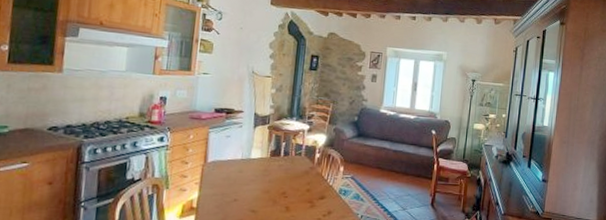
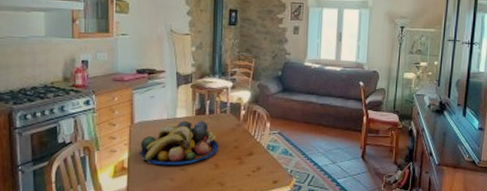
fruit bowl: none [210,161,291,207] -> present [140,120,219,166]

